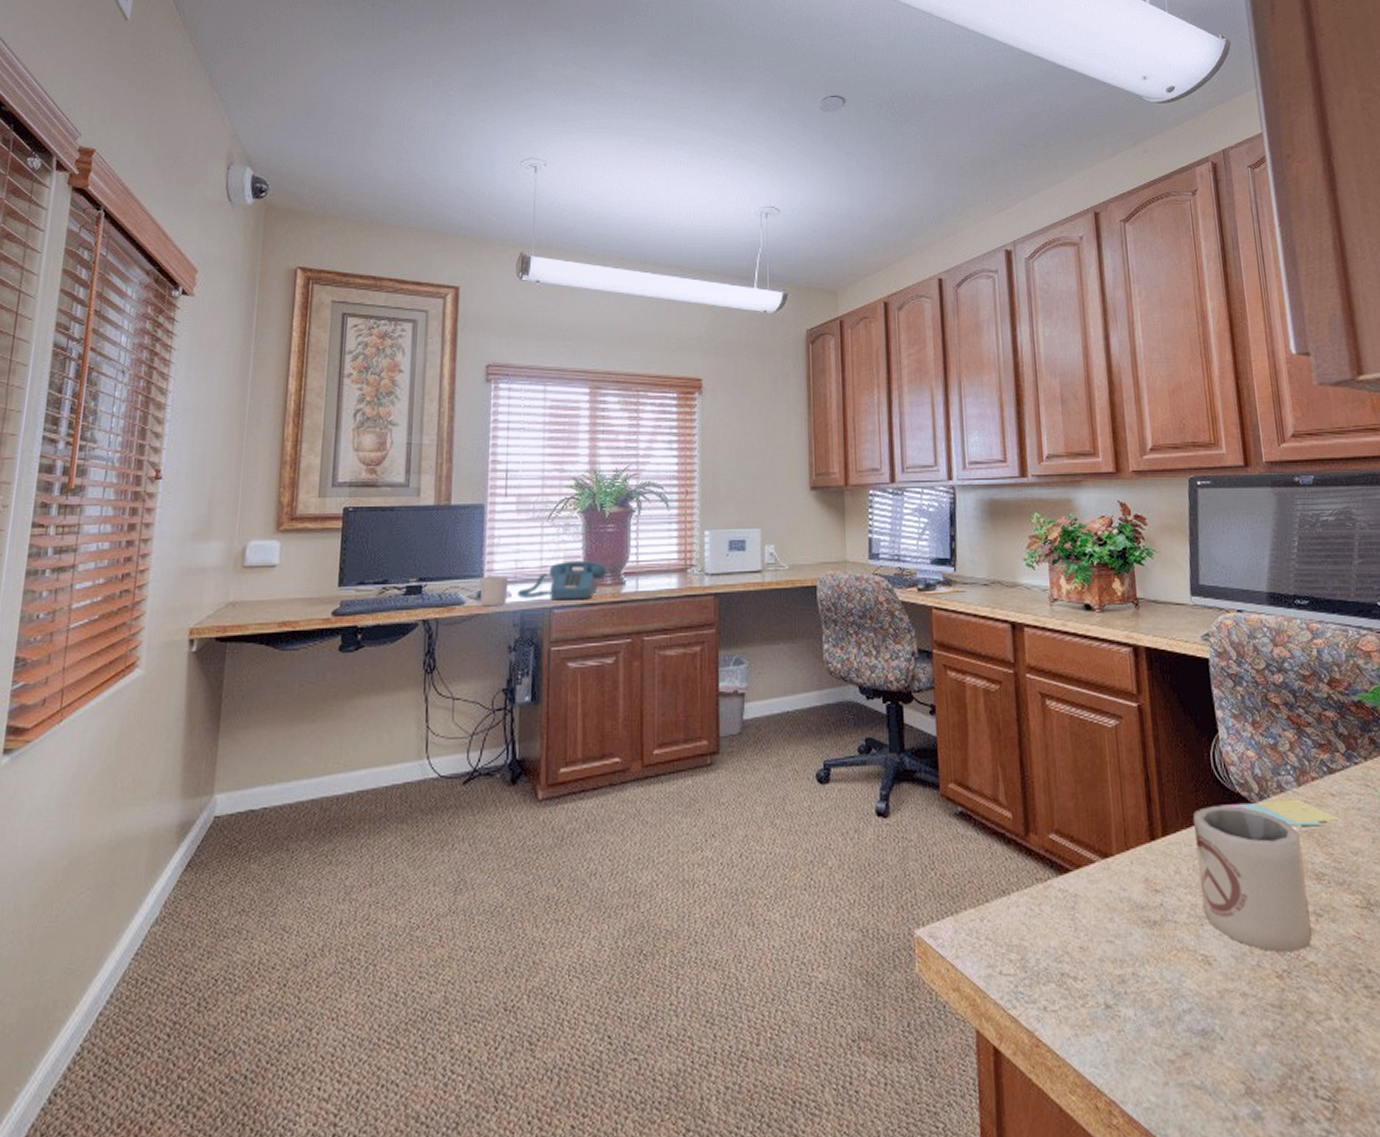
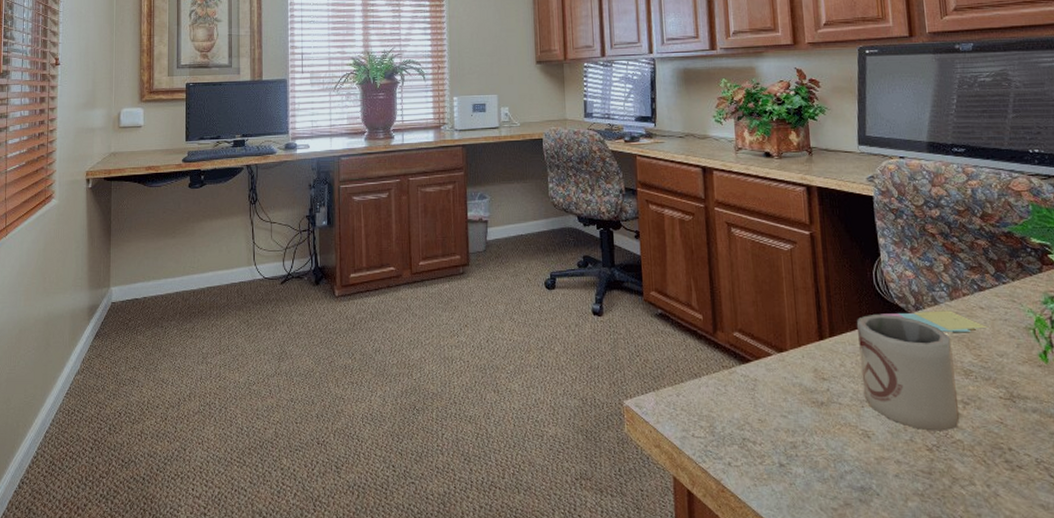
mug: present [480,576,509,607] -> none [286,132,307,155]
telephone: present [516,560,605,601] -> none [313,120,379,151]

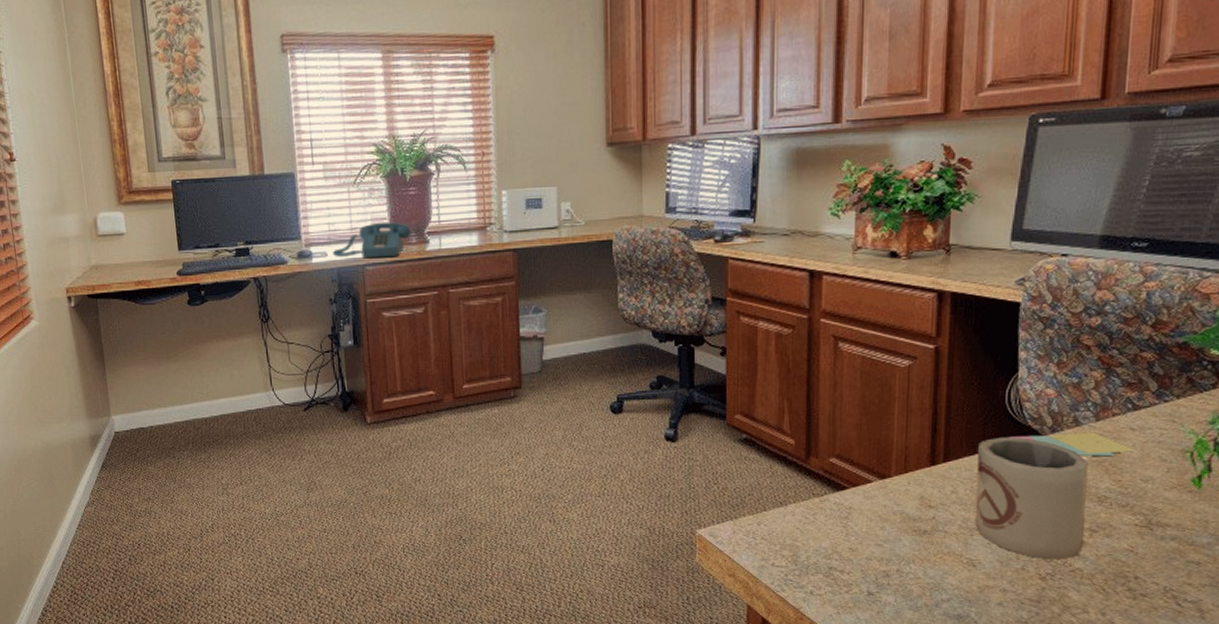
telephone: none [313,120,379,151] -> present [332,221,411,259]

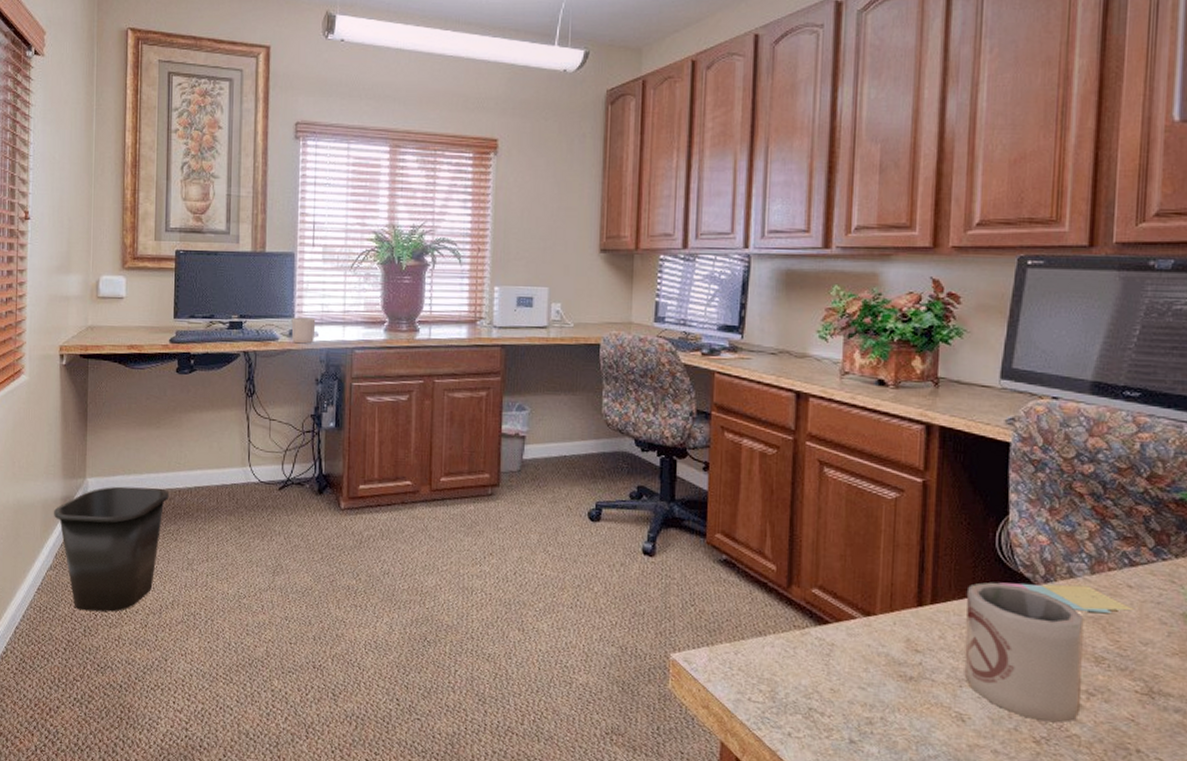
waste bin: none [84,419,196,541] -> present [54,486,169,612]
mug: none [298,238,325,265] -> present [291,317,316,344]
telephone: present [332,221,411,259] -> none [323,307,402,343]

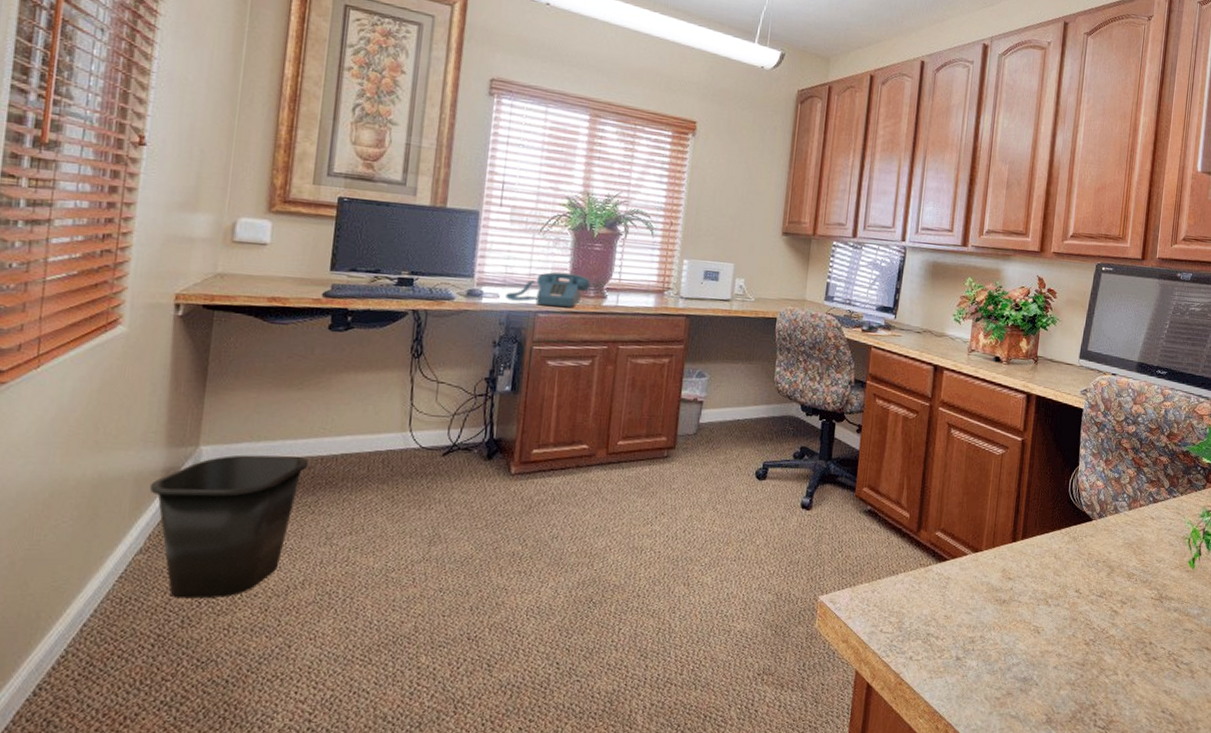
mug: present [291,317,316,344] -> none [469,277,498,305]
telephone: none [323,307,402,343] -> present [504,272,590,308]
cup: present [964,582,1084,723] -> none [1041,519,1123,627]
sticky notes: present [999,582,1134,613] -> none [1069,519,1154,539]

